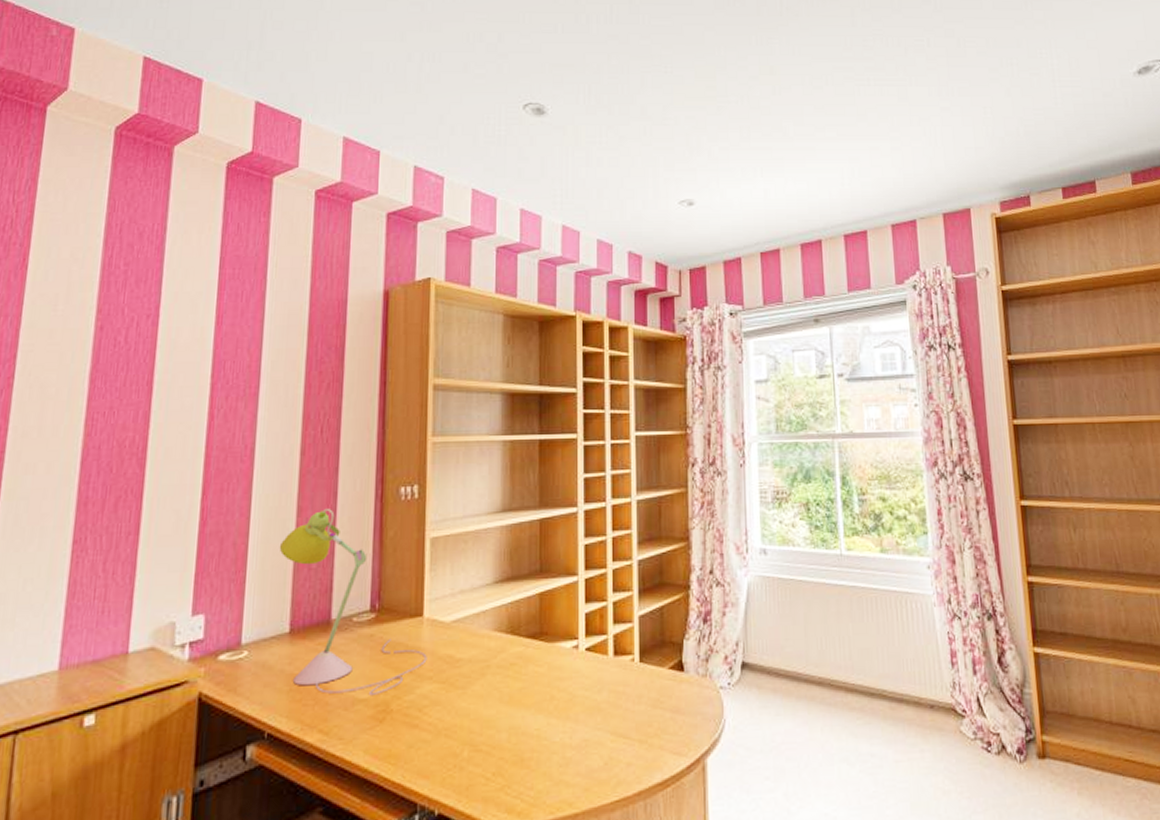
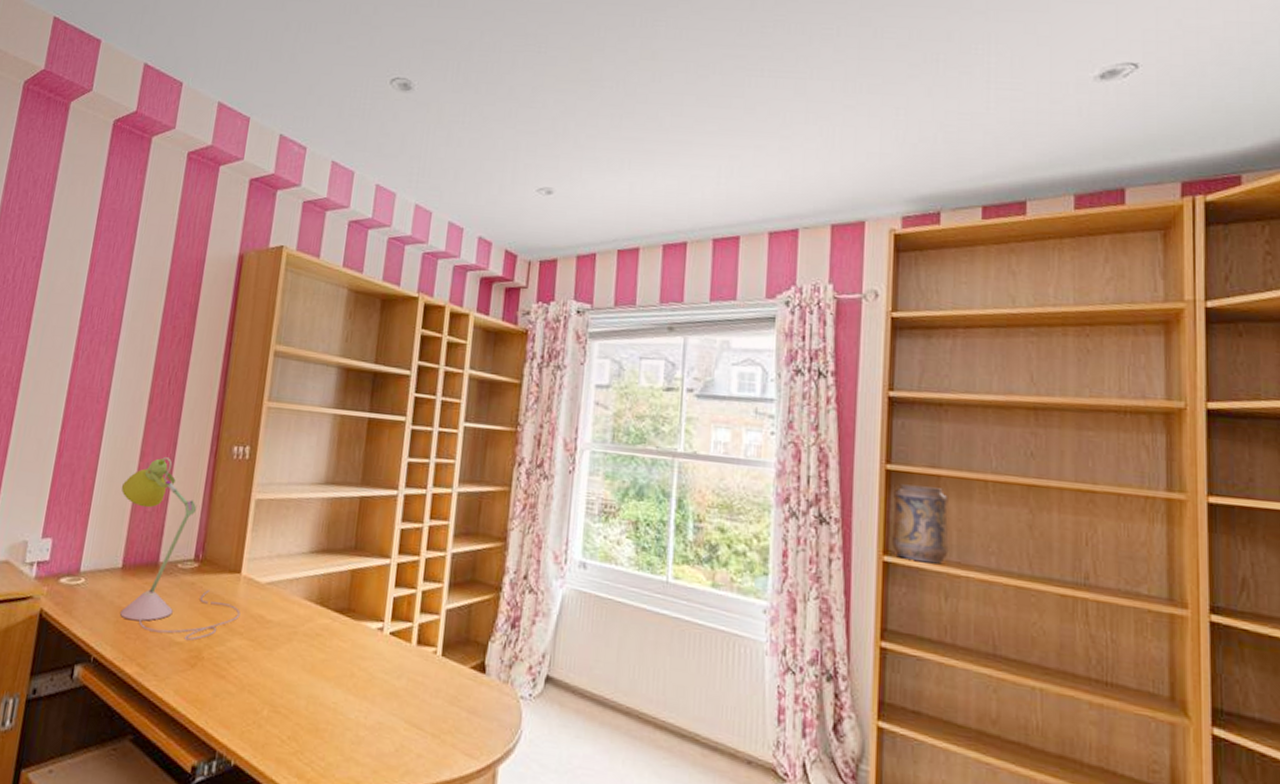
decorative vase: none [1022,435,1072,502] -> present [892,484,949,564]

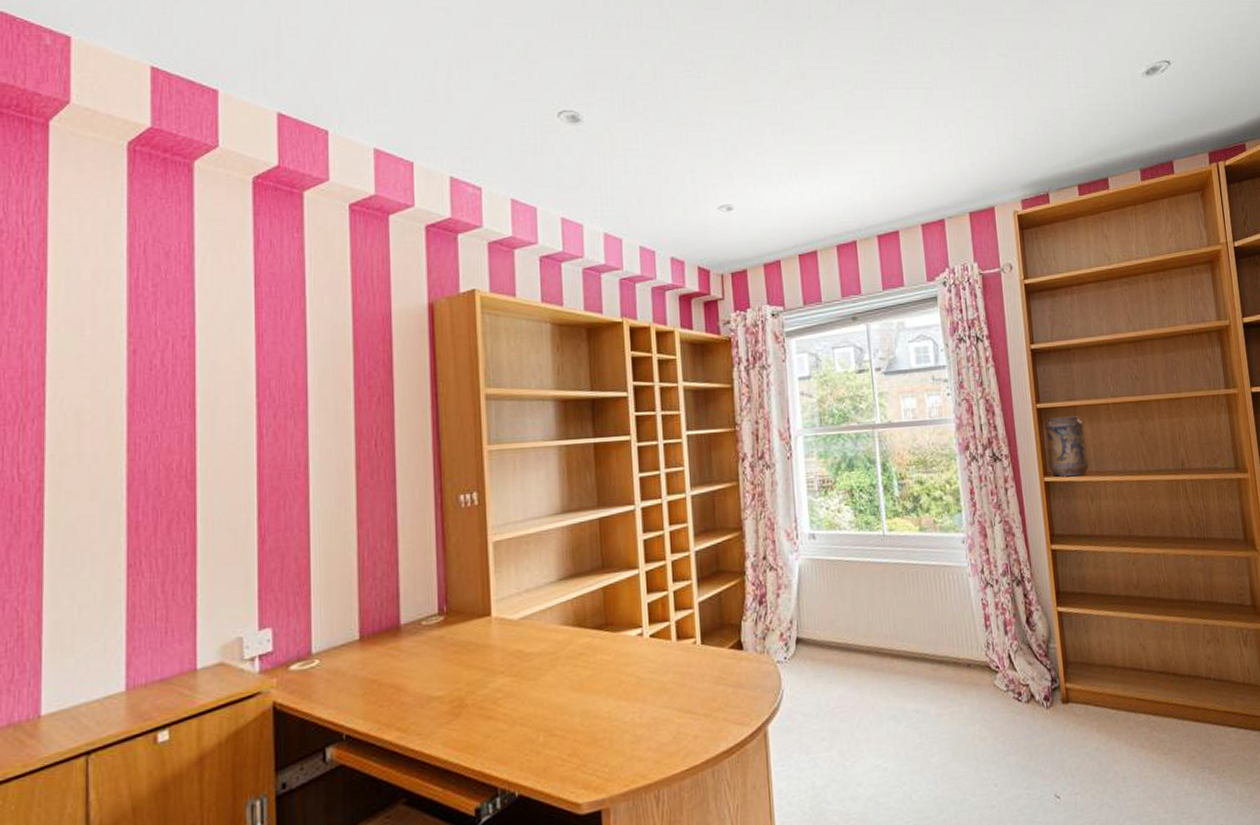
desk lamp: present [120,457,241,641] -> none [342,520,498,694]

